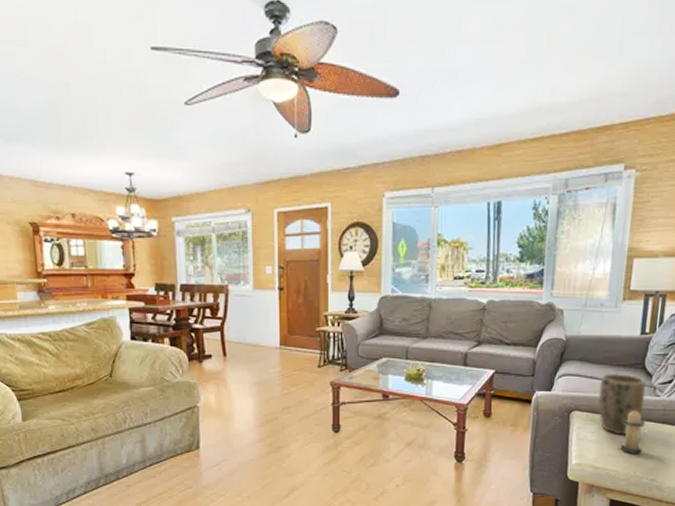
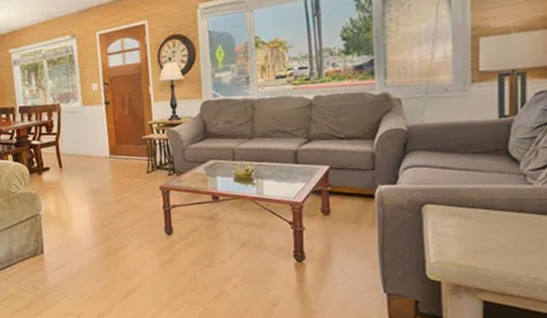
plant pot: present [597,373,646,436] -> none [454,161,513,229]
candle: present [620,407,646,453] -> none [487,197,519,249]

